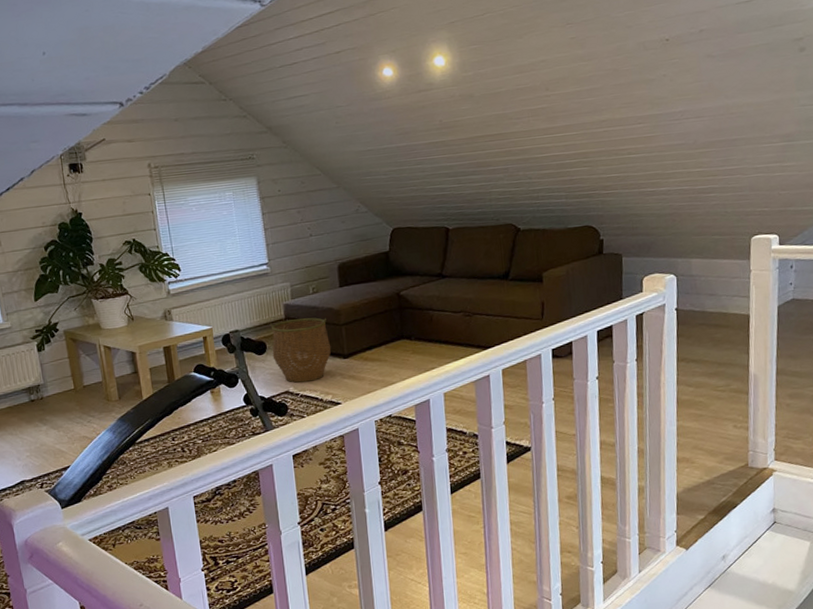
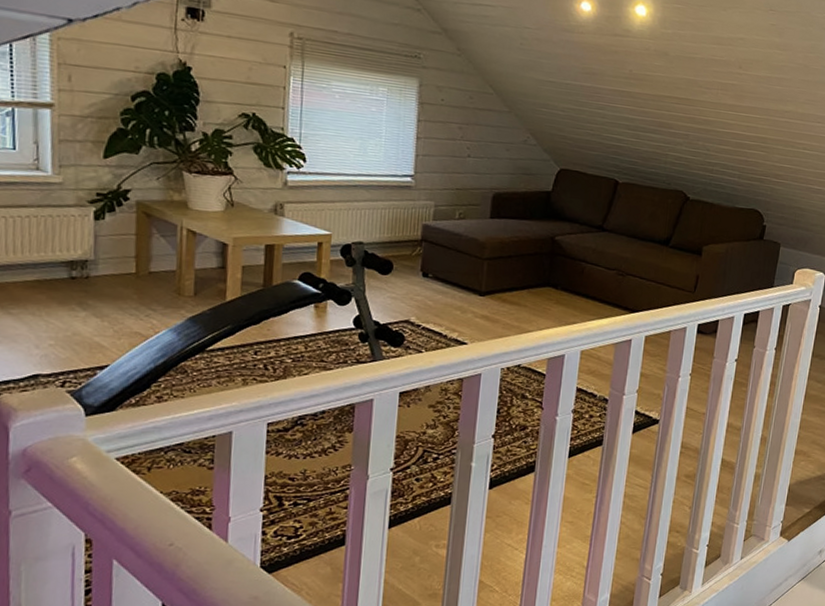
basket: present [270,317,332,383] -> none [398,242,468,314]

